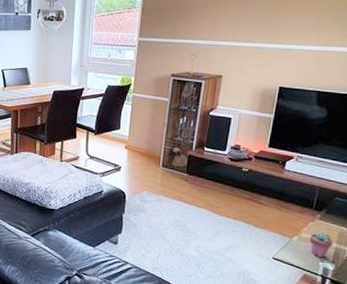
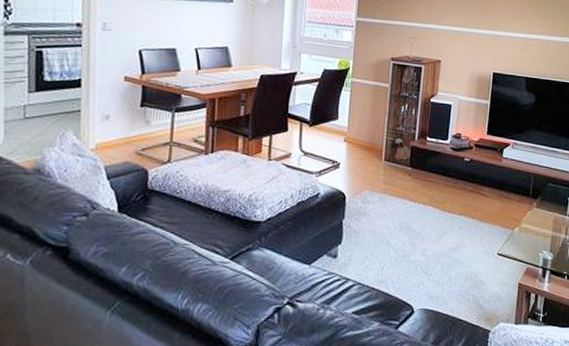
potted succulent: present [309,231,334,258] -> none [528,220,550,248]

